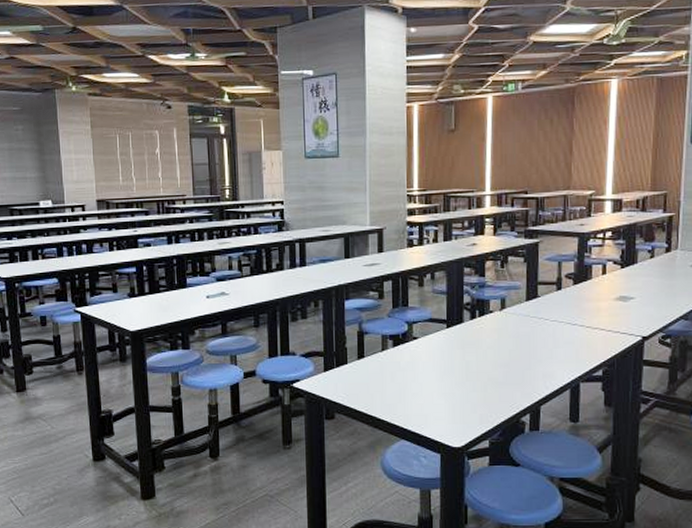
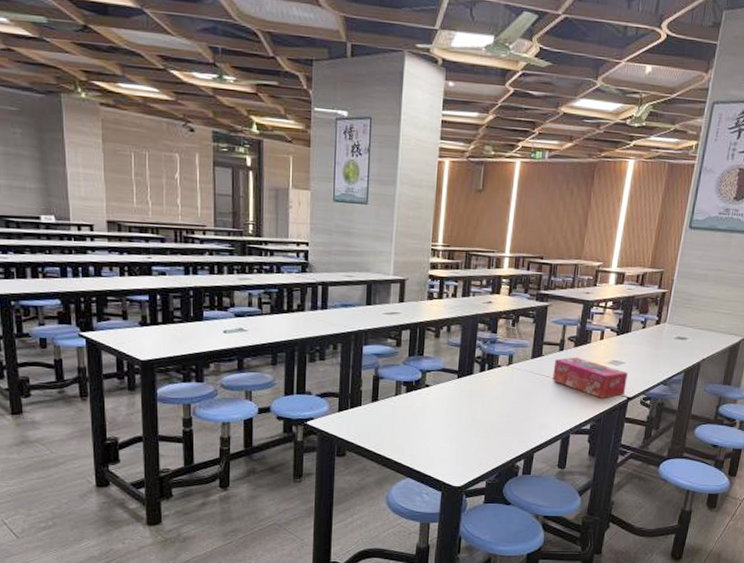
tissue box: none [552,295,640,340] -> present [552,357,628,399]

